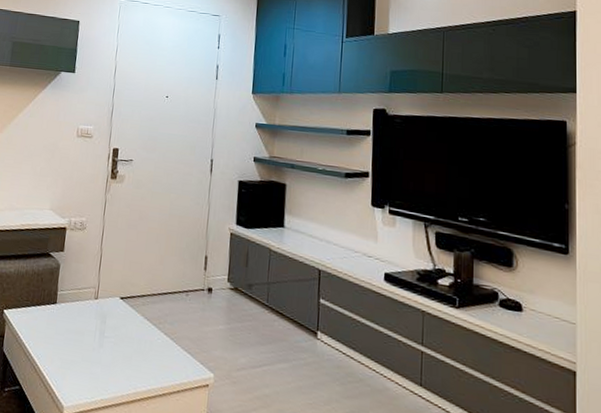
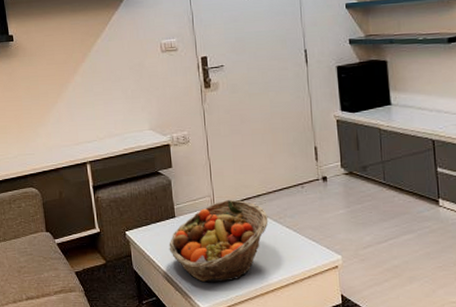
fruit basket: none [43,294,149,382] -> present [169,199,269,283]

